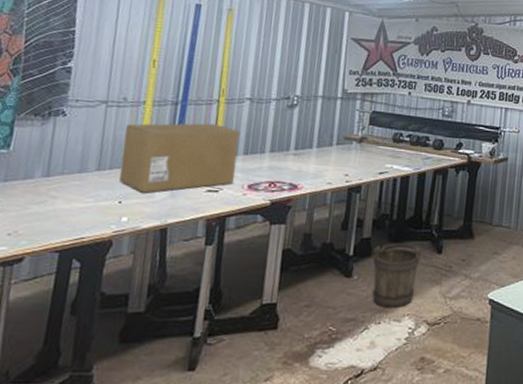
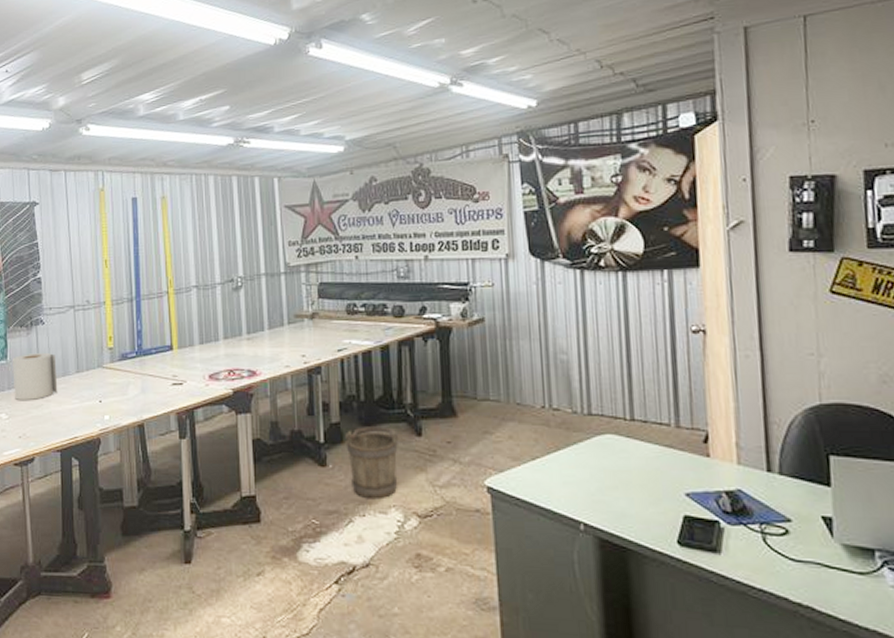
paper towel roll: none [11,145,74,196] -> present [13,352,58,401]
box: present [118,123,240,193] -> none [92,316,194,391]

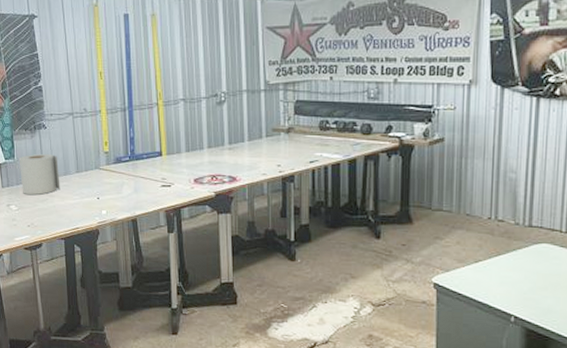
bucket: present [345,427,399,500] -> none [313,229,360,290]

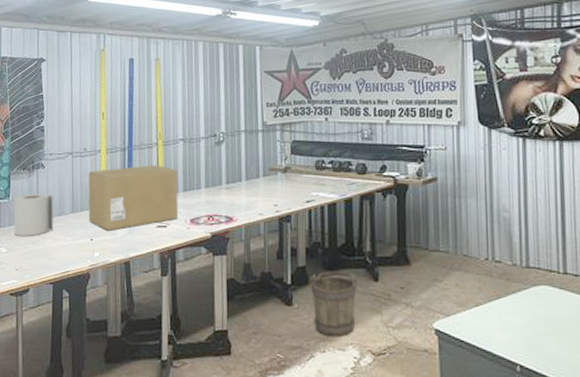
box: none [90,126,181,190] -> present [88,165,178,231]
bucket: none [313,229,360,290] -> present [310,271,358,338]

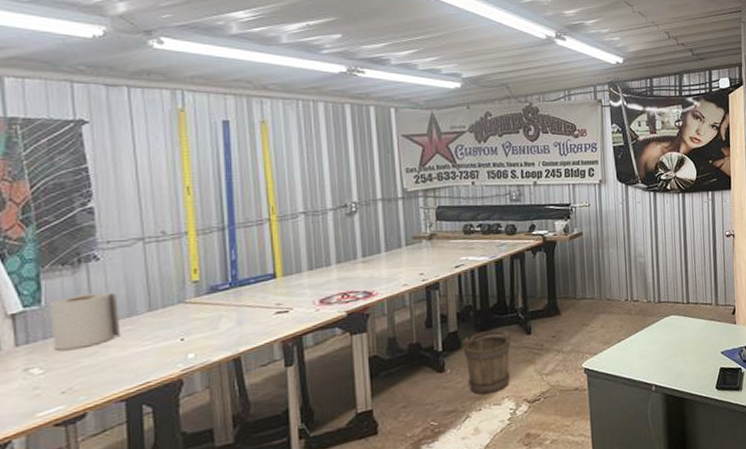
box: present [88,165,178,231] -> none [170,244,302,327]

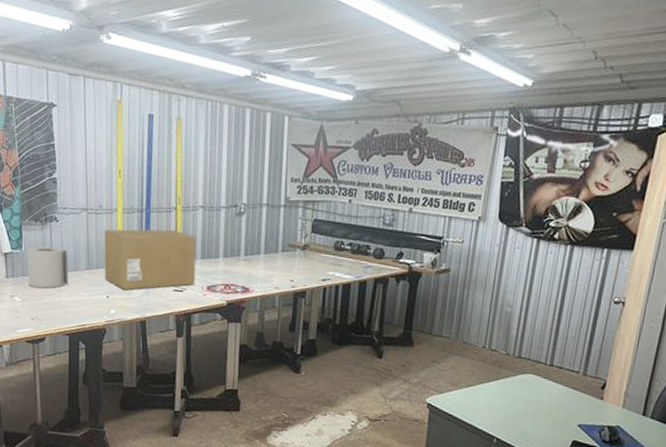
box: none [170,244,302,327] -> present [104,229,197,291]
bucket: present [462,330,512,395] -> none [318,345,364,404]

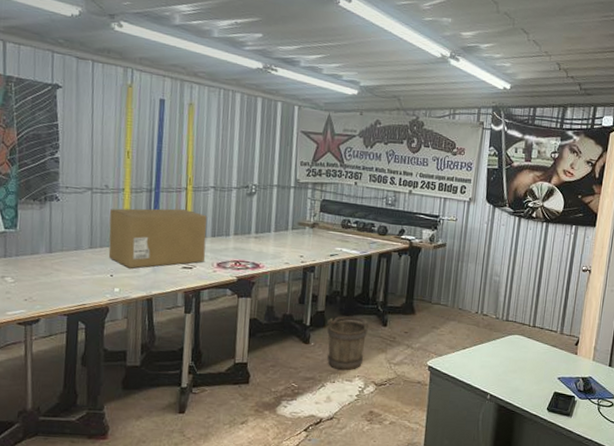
paper towel roll: present [27,246,69,289] -> none [22,225,69,269]
bucket: none [318,345,364,404] -> present [327,316,370,371]

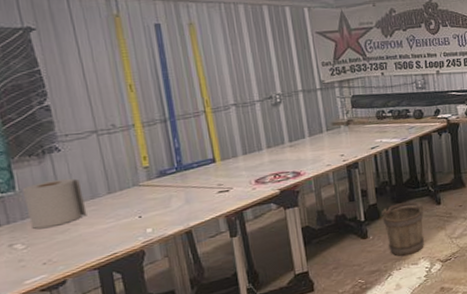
paper towel roll: none [22,225,69,269] -> present [23,178,87,229]
box: present [108,208,207,269] -> none [122,132,240,206]

